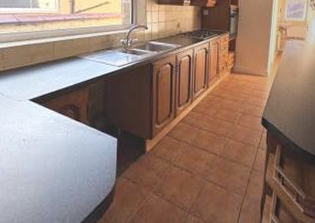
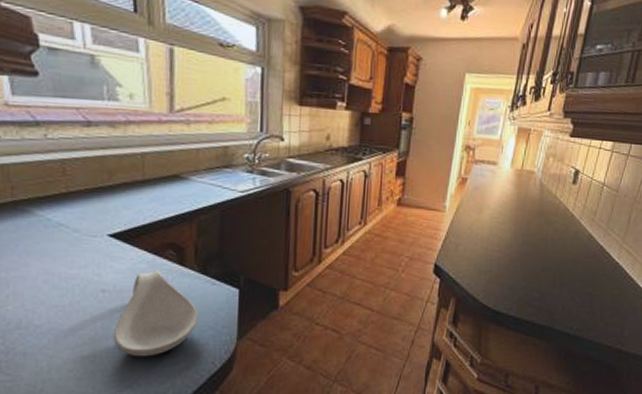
spoon rest: none [30,125,89,191] -> present [114,270,199,357]

